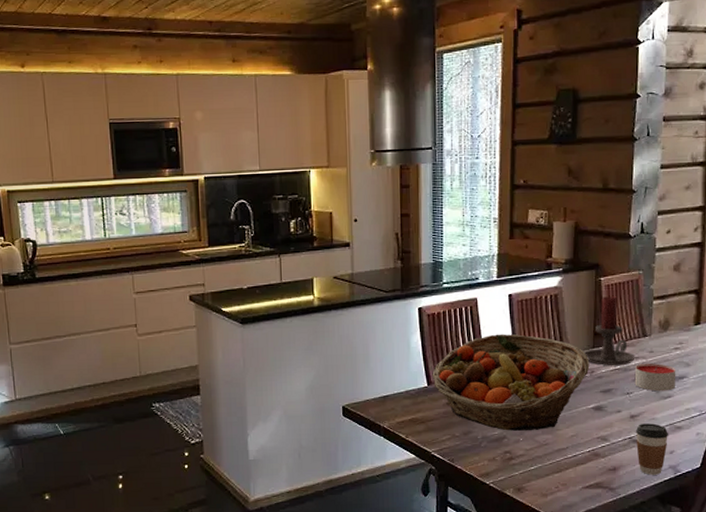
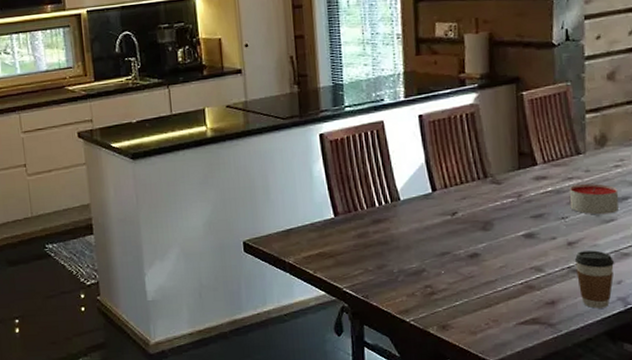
fruit basket: present [432,334,590,431] -> none [338,158,517,263]
candle holder: present [583,296,634,366] -> none [508,111,568,189]

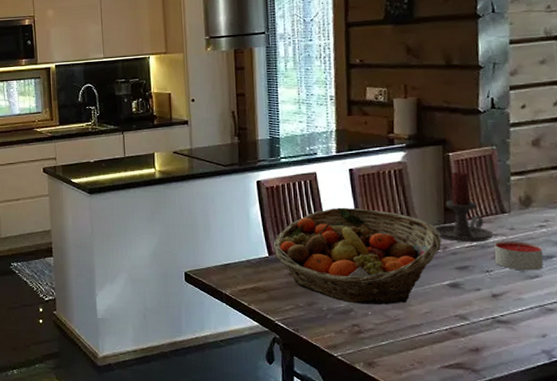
fruit basket: none [338,158,517,263] -> present [273,207,442,305]
candle holder: none [508,111,568,189] -> present [434,172,493,243]
coffee cup: present [574,250,614,309] -> none [498,304,539,359]

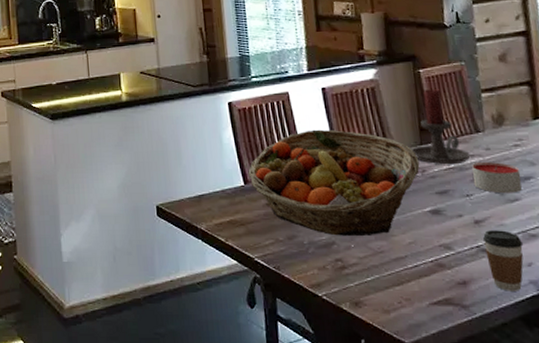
coffee cup: none [498,304,539,359] -> present [482,230,524,291]

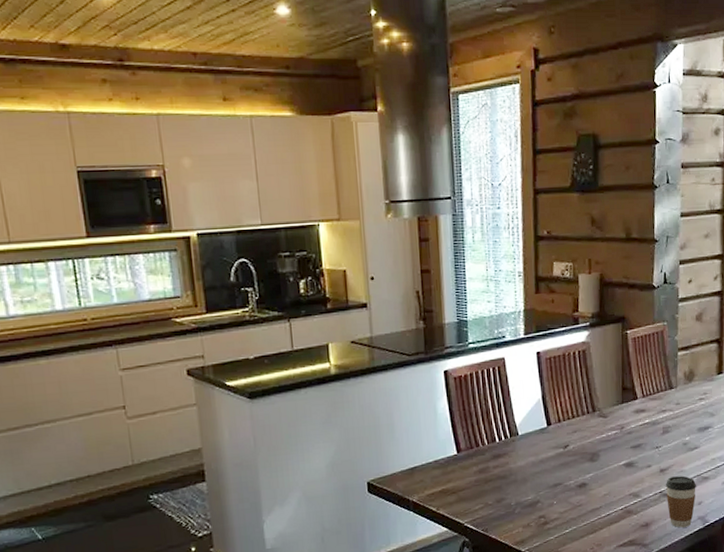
fruit basket: present [248,129,420,236] -> none [461,393,620,495]
candle holder: present [411,89,470,165] -> none [613,349,662,421]
candle: present [472,162,522,194] -> none [663,415,702,444]

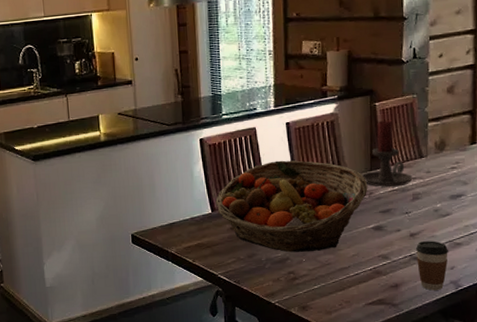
fruit basket: none [461,393,620,495] -> present [215,160,368,253]
candle holder: none [613,349,662,421] -> present [361,120,412,187]

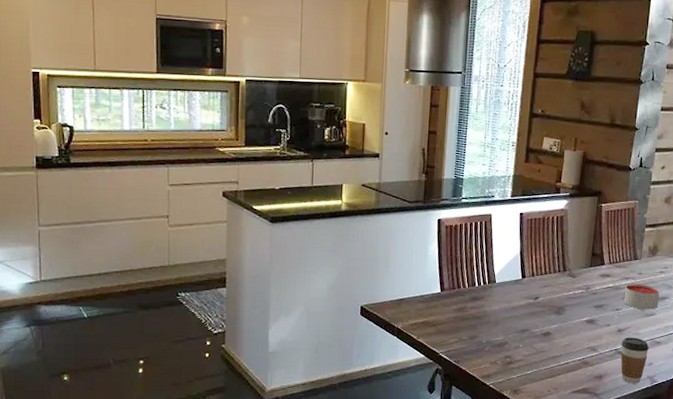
fruit basket: present [215,160,368,253] -> none [445,248,586,338]
candle holder: present [361,120,412,187] -> none [582,221,625,285]
candle: none [412,183,454,210] -> present [623,284,660,310]

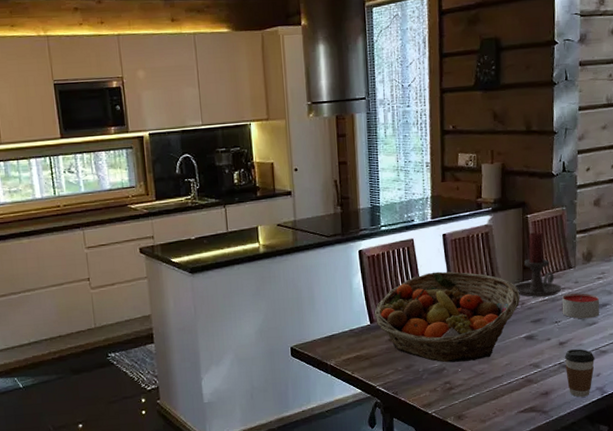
fruit basket: none [445,248,586,338] -> present [374,271,520,363]
candle holder: none [582,221,625,285] -> present [514,232,561,297]

